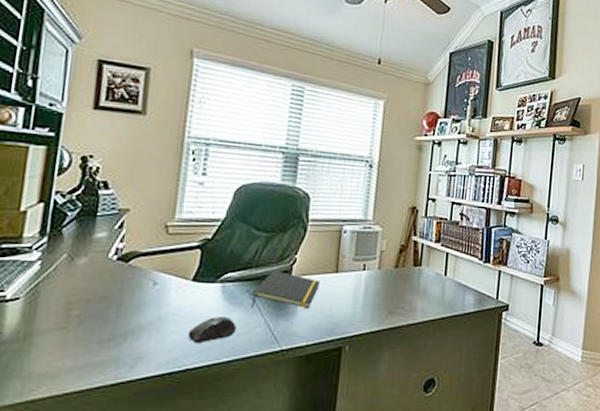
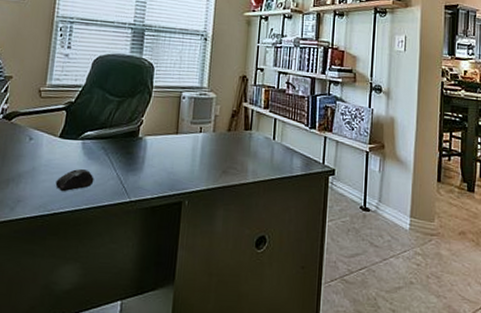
notepad: present [251,270,320,308] -> none [105,130,163,165]

